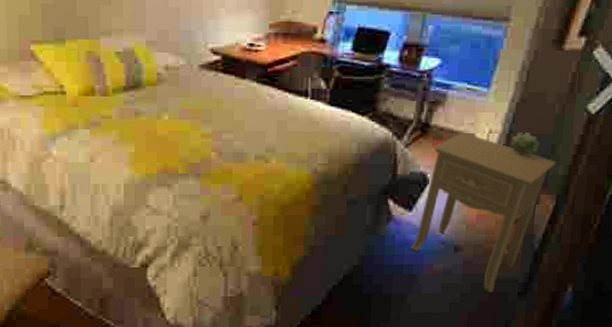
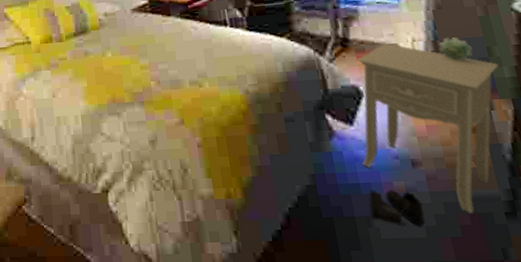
boots: none [406,270,454,303] -> present [369,189,425,227]

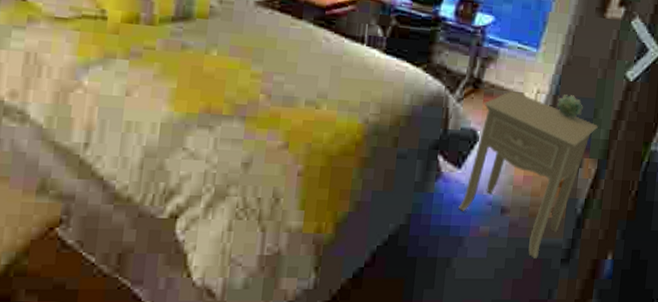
boots: present [369,189,425,227] -> none [452,232,500,268]

